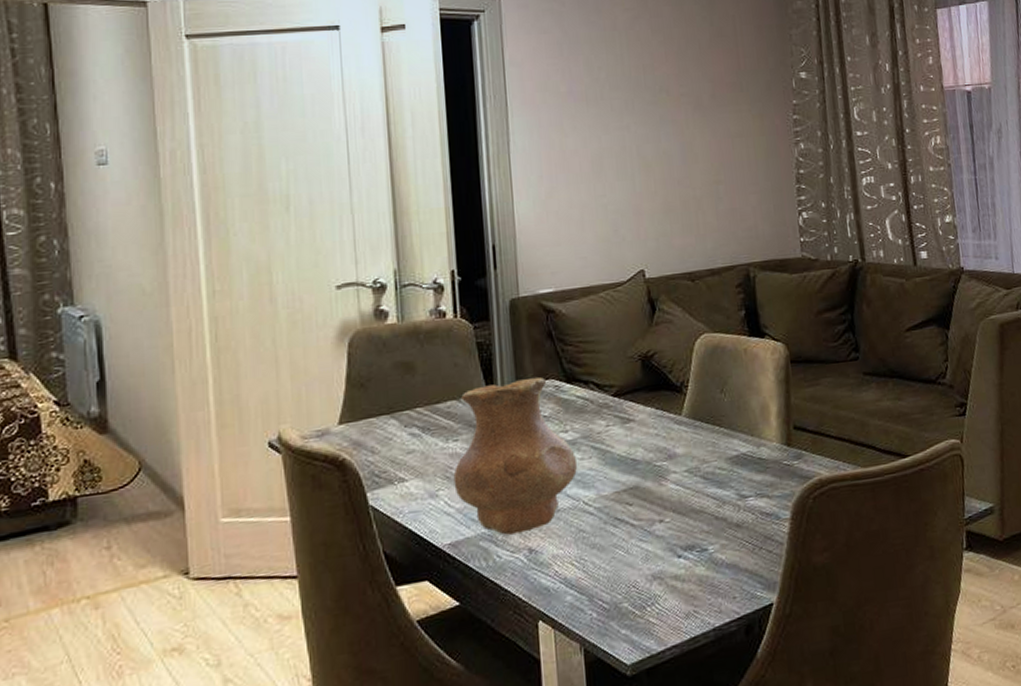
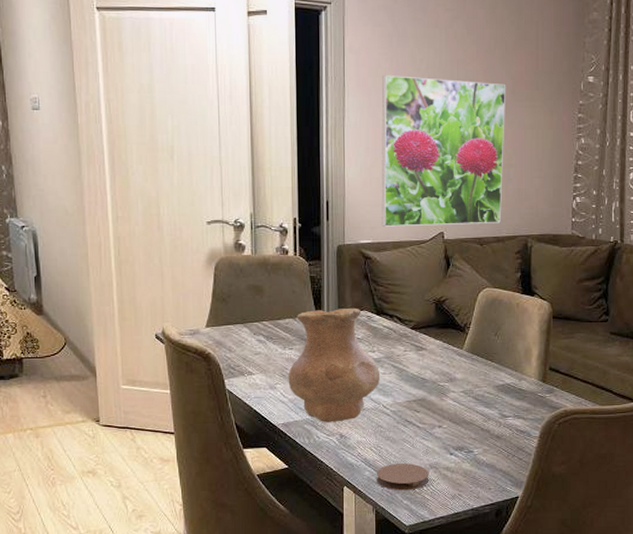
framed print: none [553,87,714,271] -> present [381,75,506,227]
coaster: none [581,576,654,618] -> present [376,463,430,491]

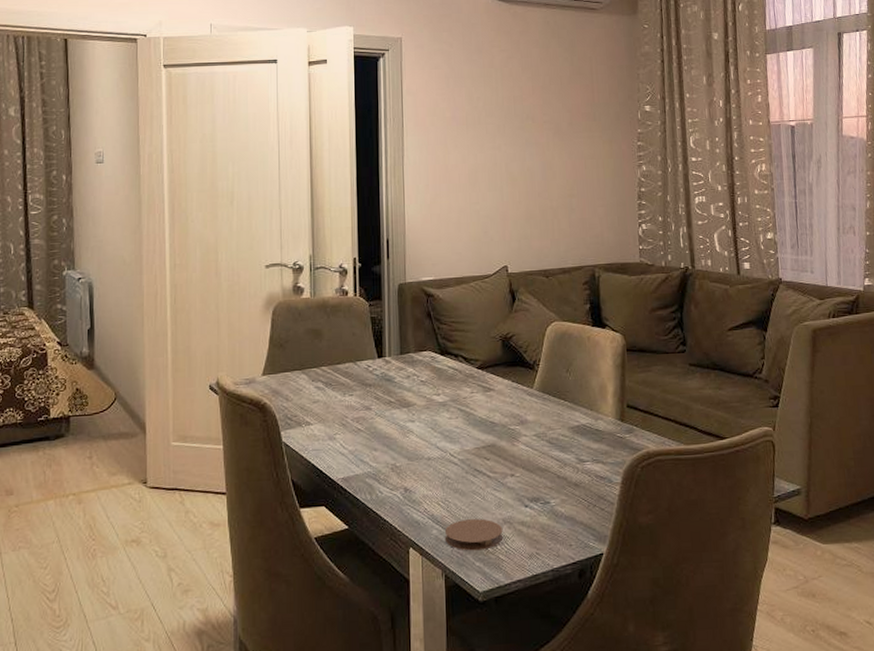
vase: present [288,309,381,422] -> none [348,349,447,475]
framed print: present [381,75,506,227] -> none [440,114,566,263]

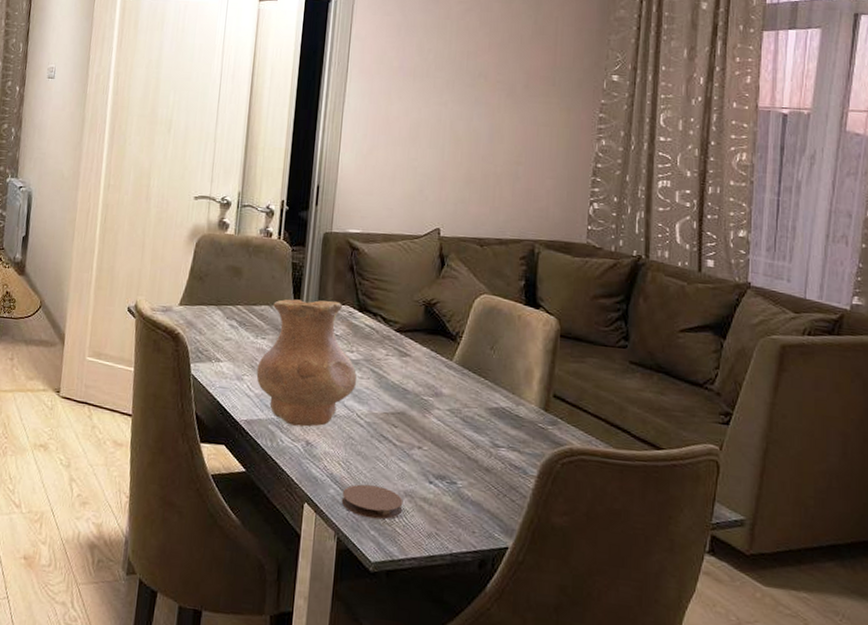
vase: none [348,349,447,475] -> present [256,299,357,427]

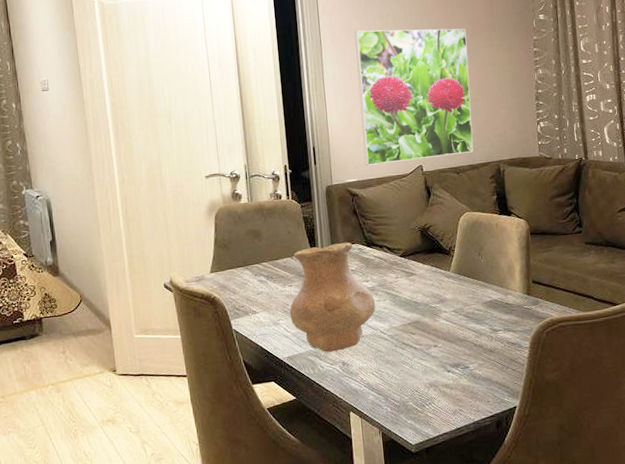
coaster: present [341,484,403,520] -> none [379,384,431,412]
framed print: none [373,63,520,224] -> present [354,28,474,166]

